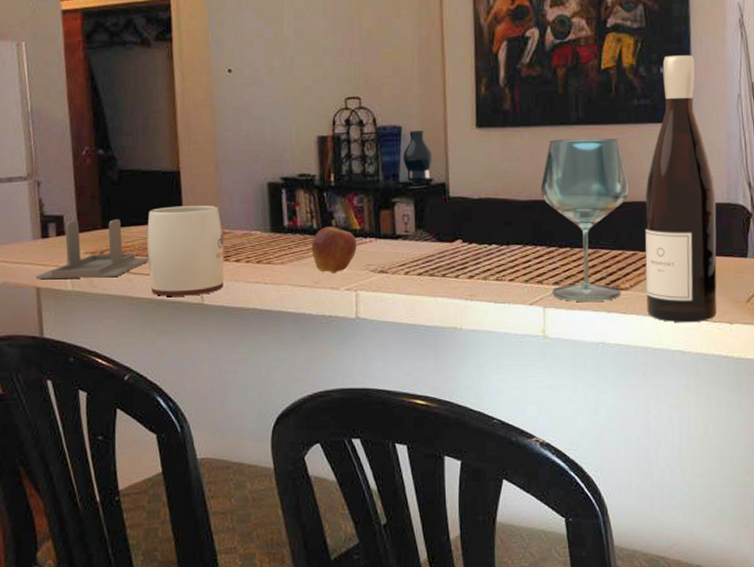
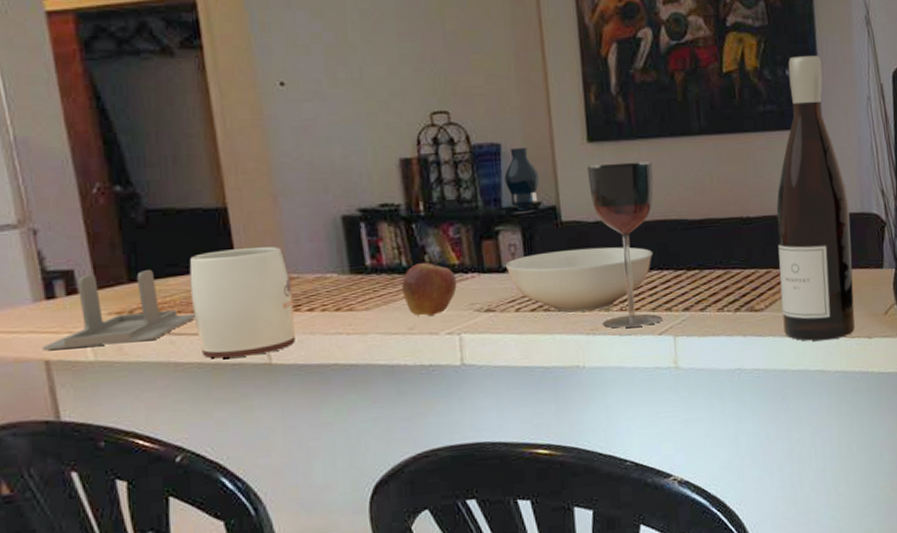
bowl: none [398,221,529,279] -> present [505,247,653,313]
wineglass: none [475,147,534,296] -> present [587,161,663,328]
wine glass: present [540,139,630,301] -> none [663,149,760,328]

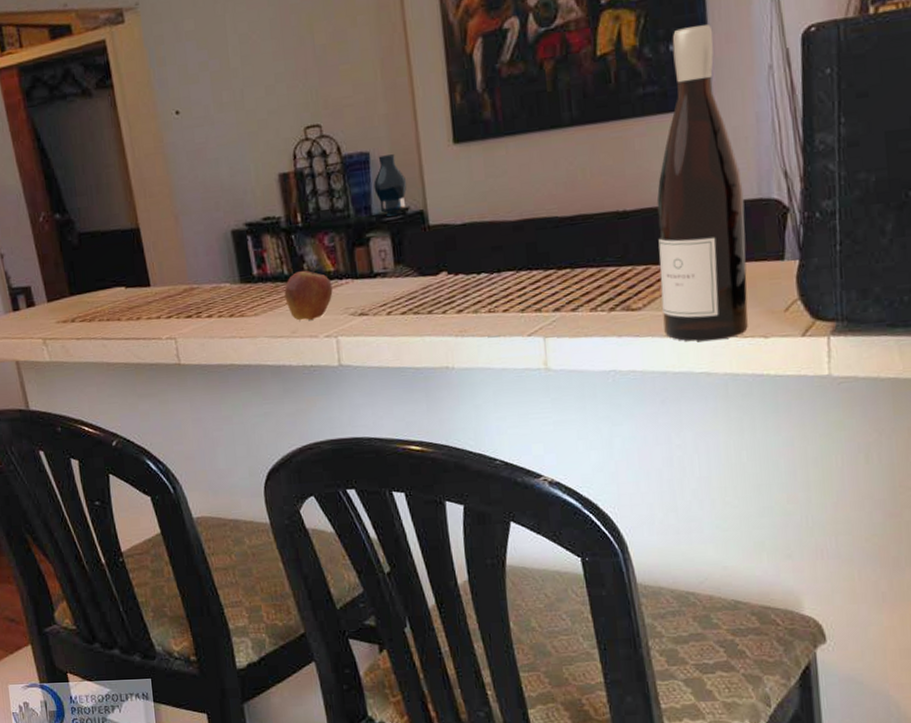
napkin holder: present [42,270,195,351] -> none [13,285,120,353]
mug: present [189,246,295,359] -> none [113,261,198,360]
bowl: present [505,247,653,313] -> none [376,248,522,315]
wineglass: present [587,161,663,328] -> none [454,159,532,330]

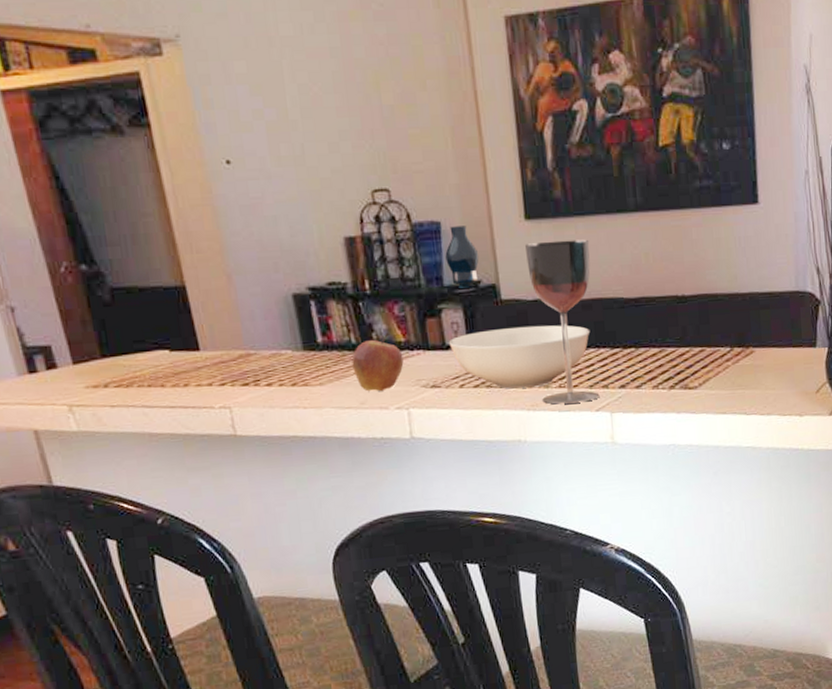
bowl: none [376,248,522,315] -> present [448,325,590,389]
wineglass: none [454,159,532,330] -> present [525,239,600,404]
bottle: present [656,24,749,342] -> none [711,128,787,419]

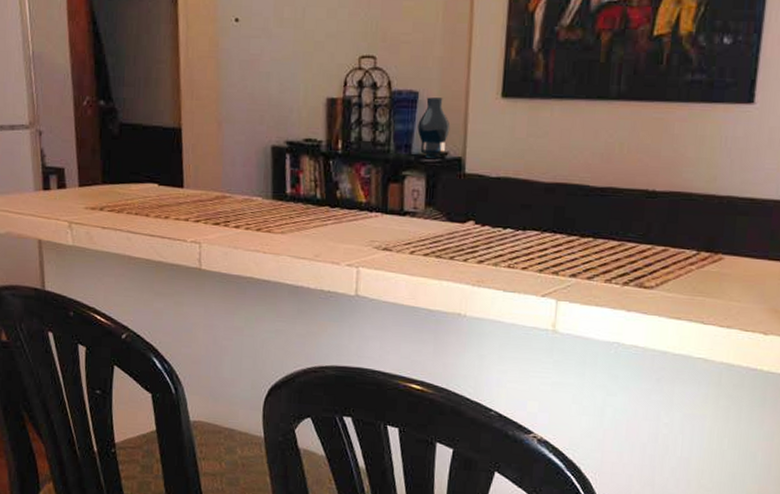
fruit: present [351,332,404,392] -> none [313,192,362,248]
bowl: present [448,325,590,389] -> none [406,201,549,264]
wineglass: present [525,239,600,404] -> none [489,121,563,286]

